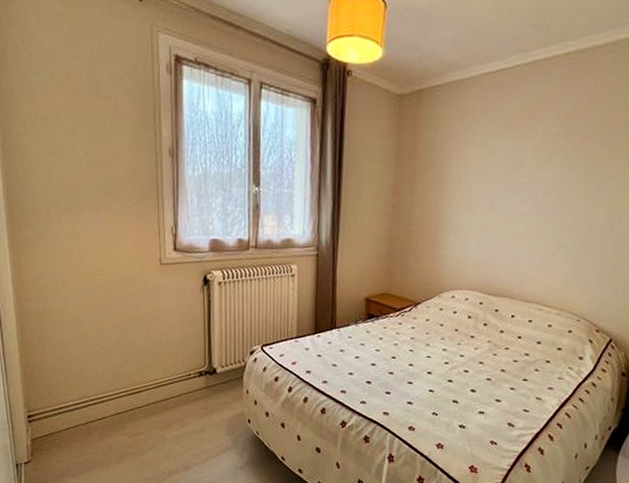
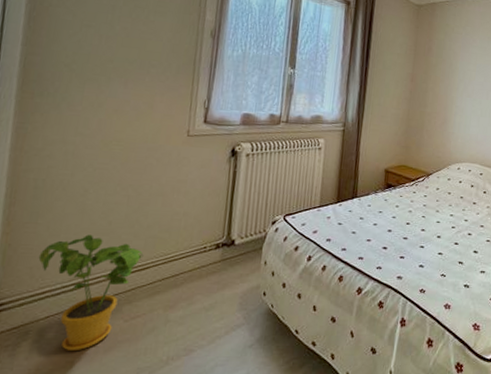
house plant: none [51,359,137,459] -> present [38,234,144,352]

